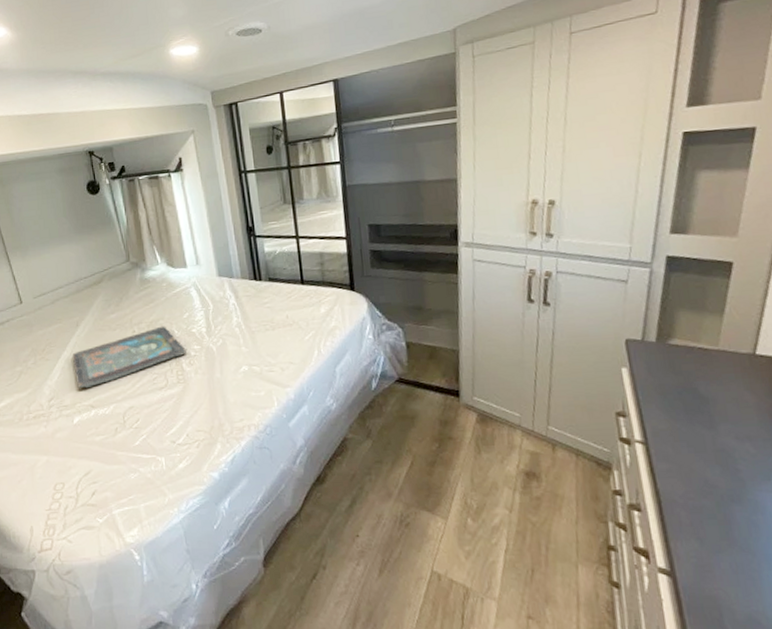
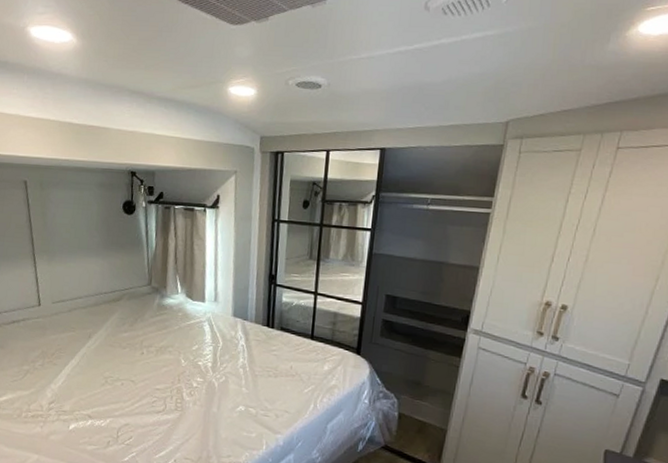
decorative tray: present [72,326,187,389] -> none [78,353,189,399]

